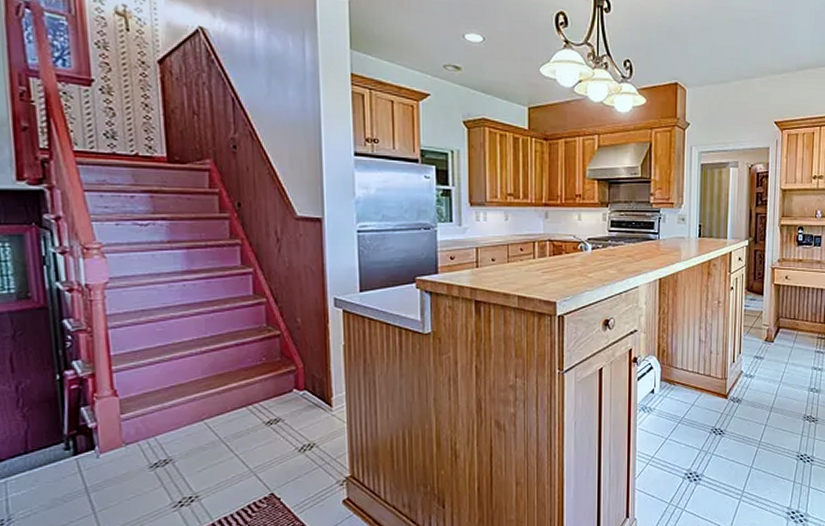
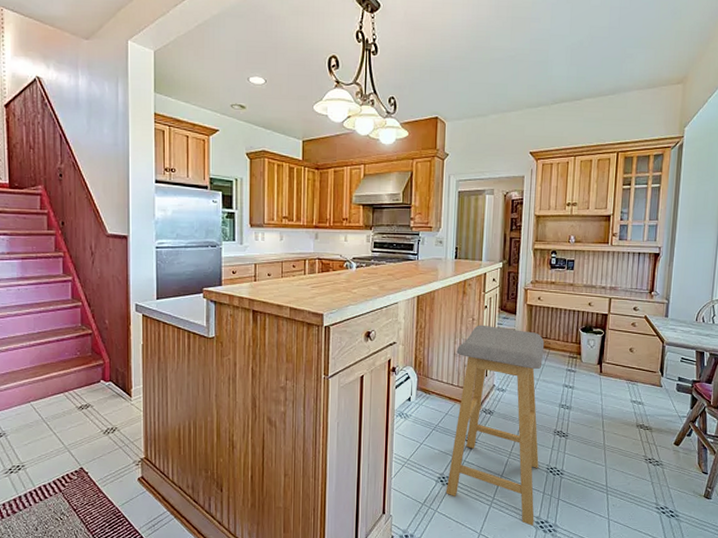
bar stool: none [693,307,793,517] -> present [445,324,545,526]

